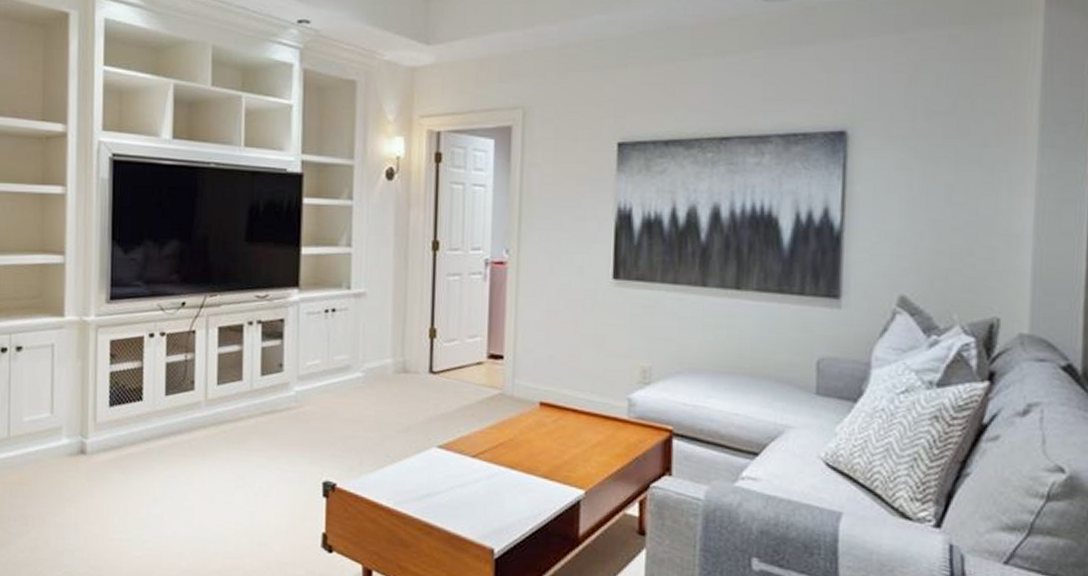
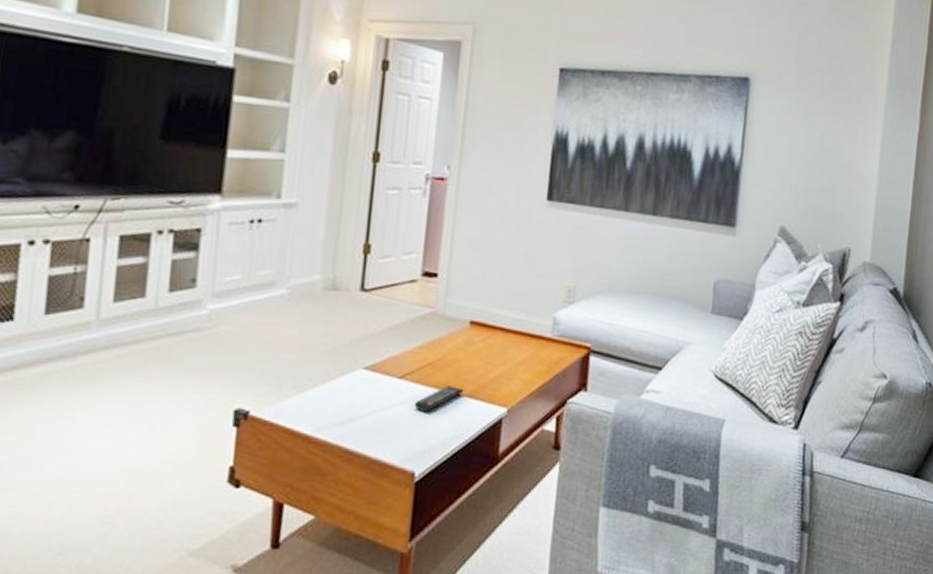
remote control: none [489,465,538,490] -> present [414,385,464,411]

